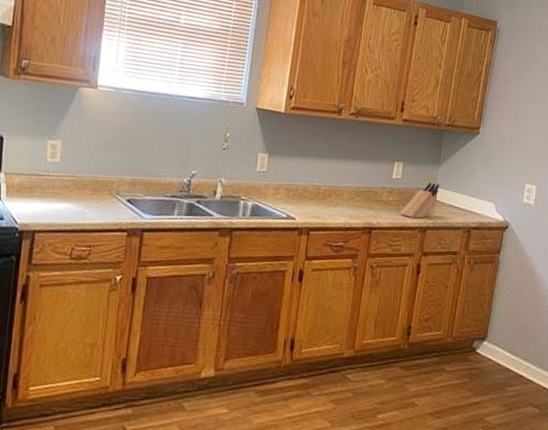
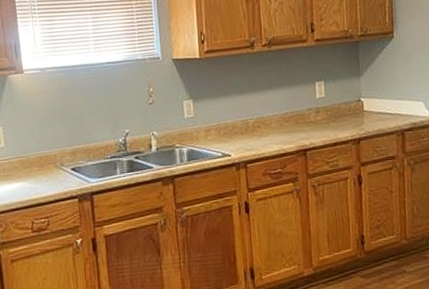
knife block: present [400,182,439,219] -> none [330,94,365,133]

